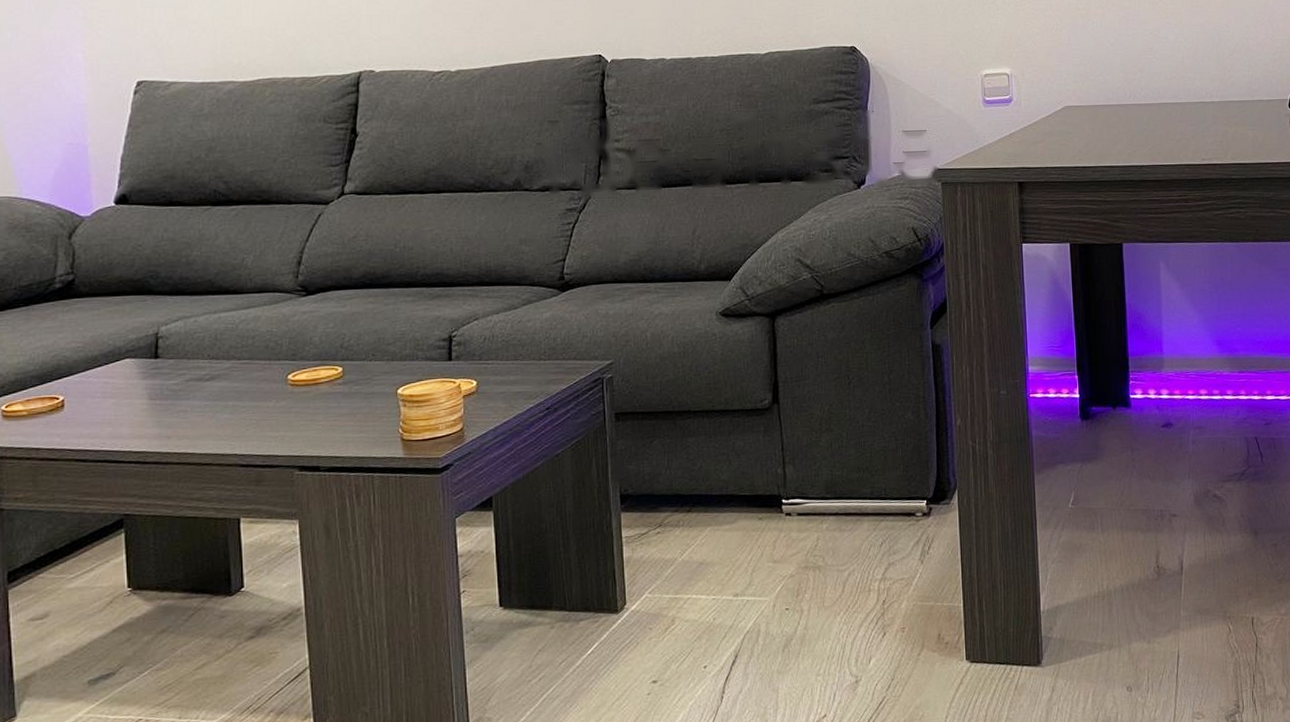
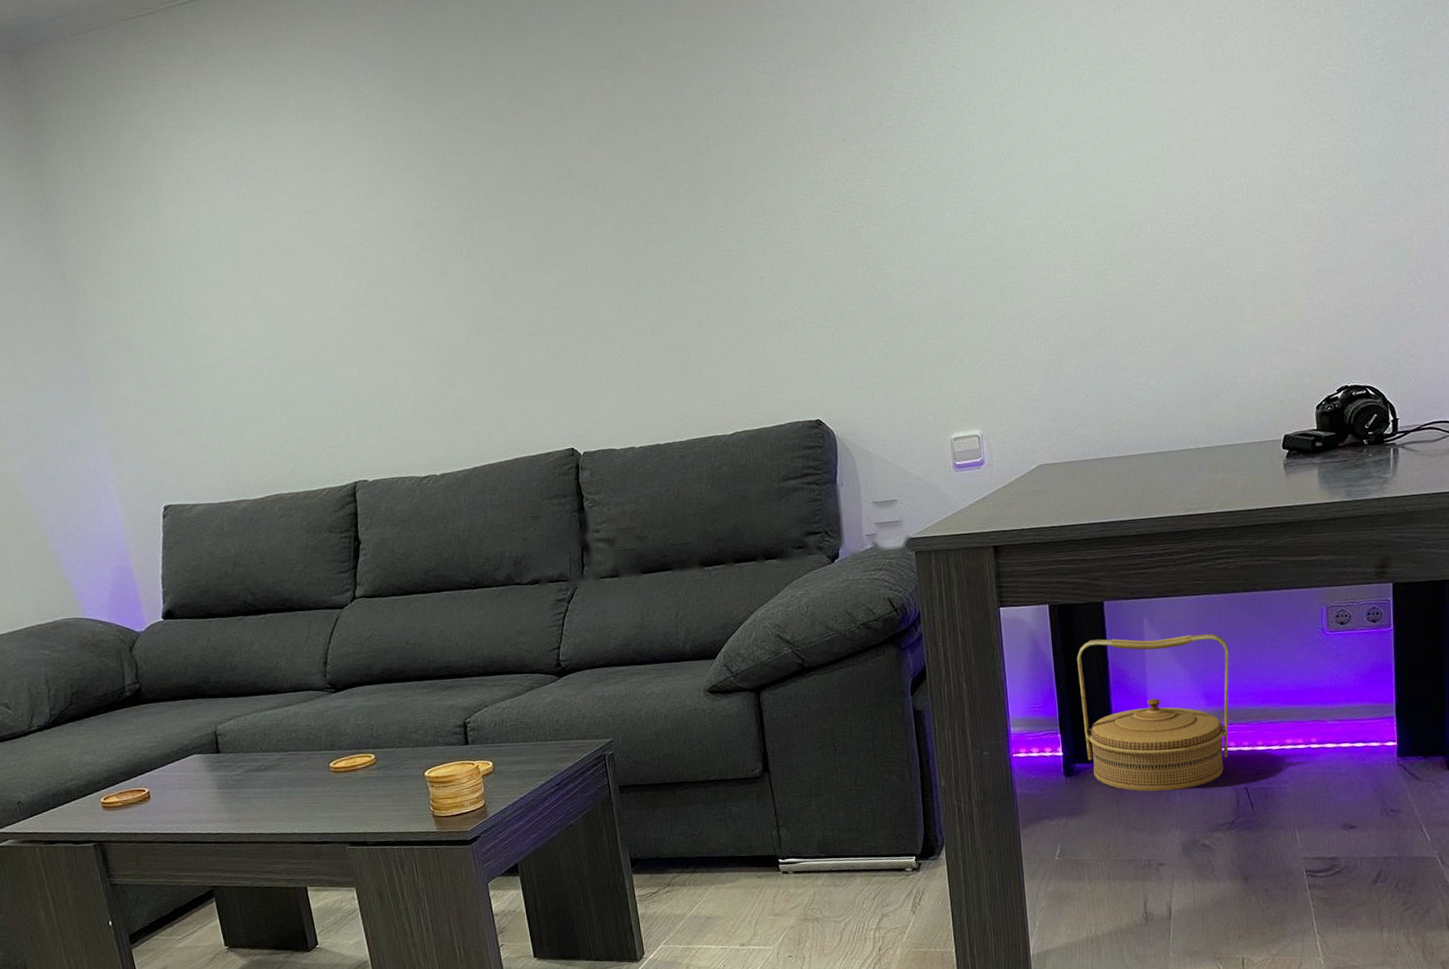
basket: none [1096,280,1241,439] -> present [1077,633,1230,792]

